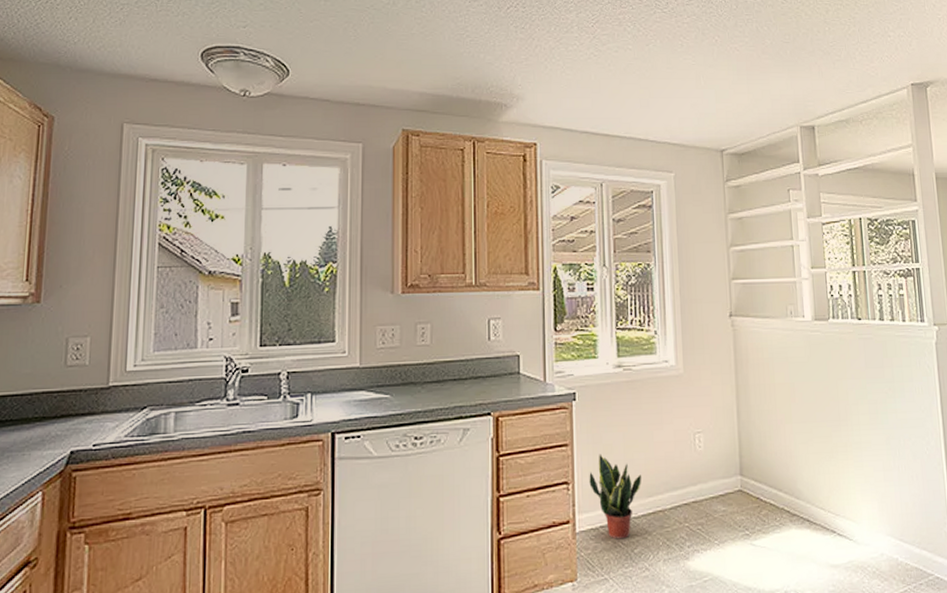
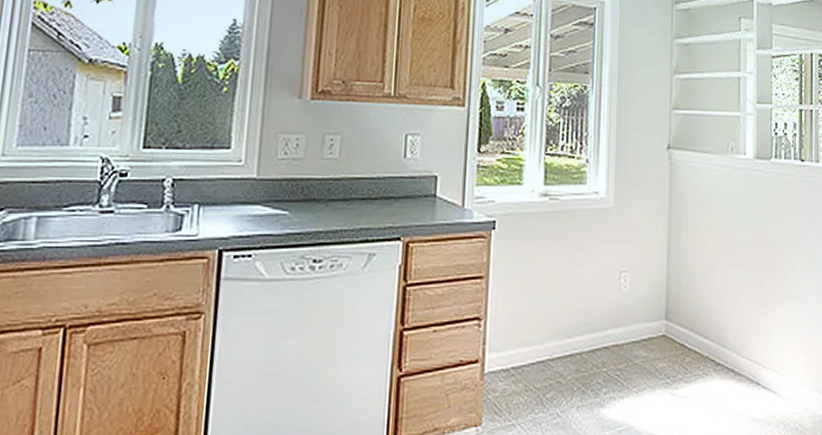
potted plant: present [589,453,641,540] -> none [503,288,560,382]

